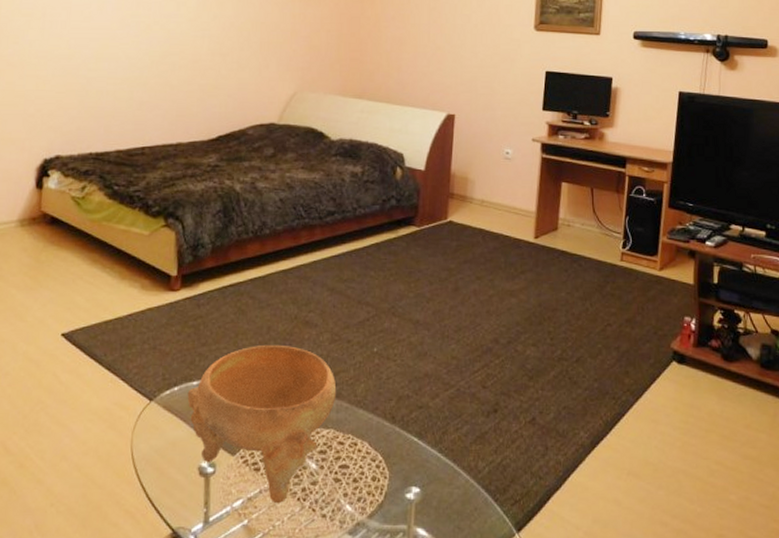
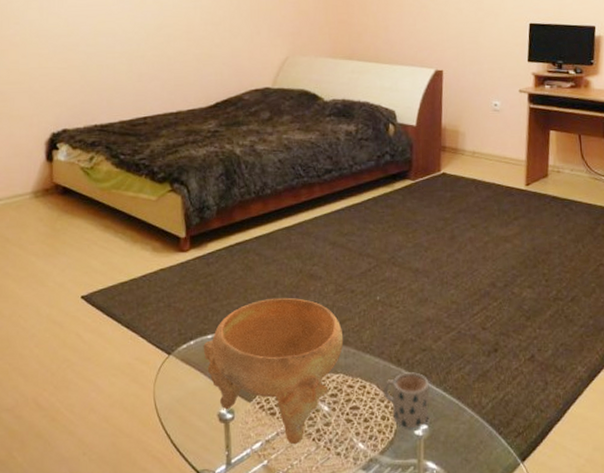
mug: none [375,430,424,491] -> present [383,372,430,428]

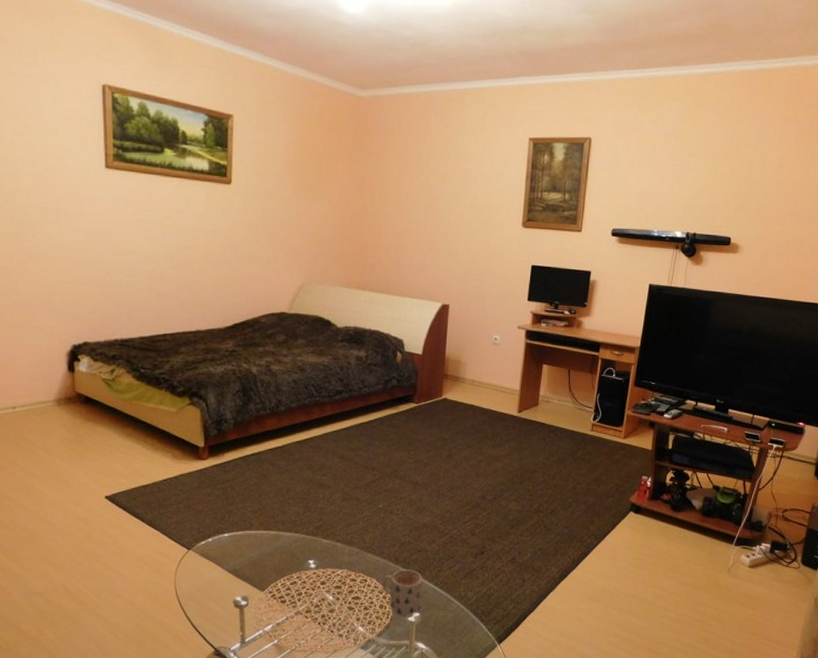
decorative bowl: present [203,297,344,444] -> none [220,503,348,627]

